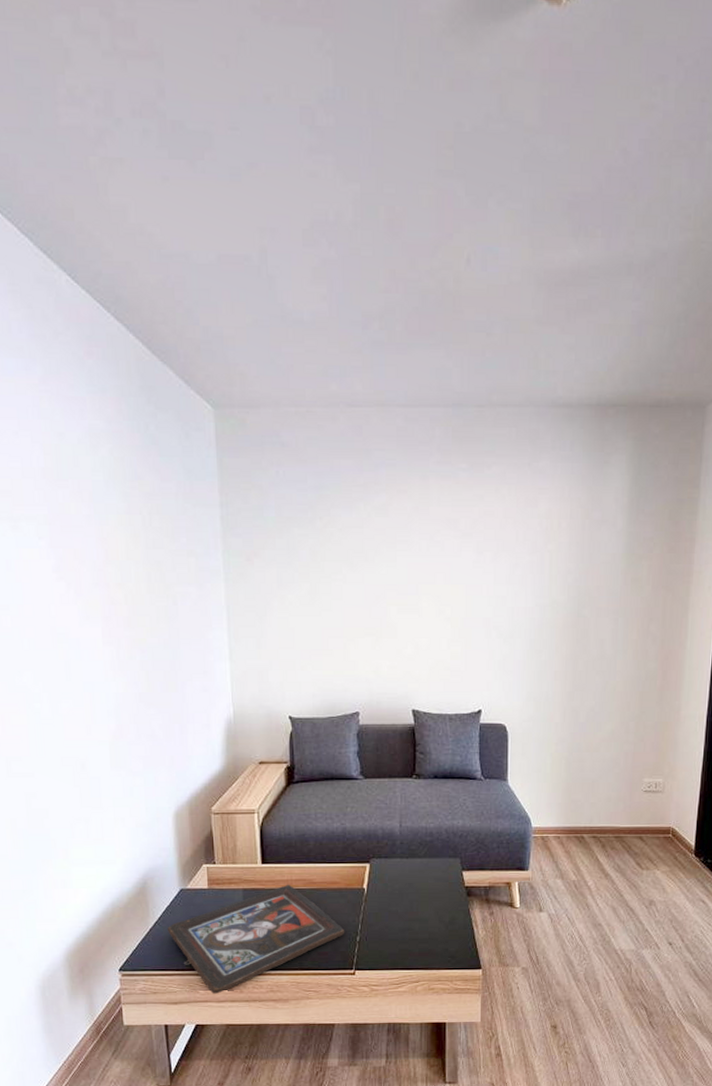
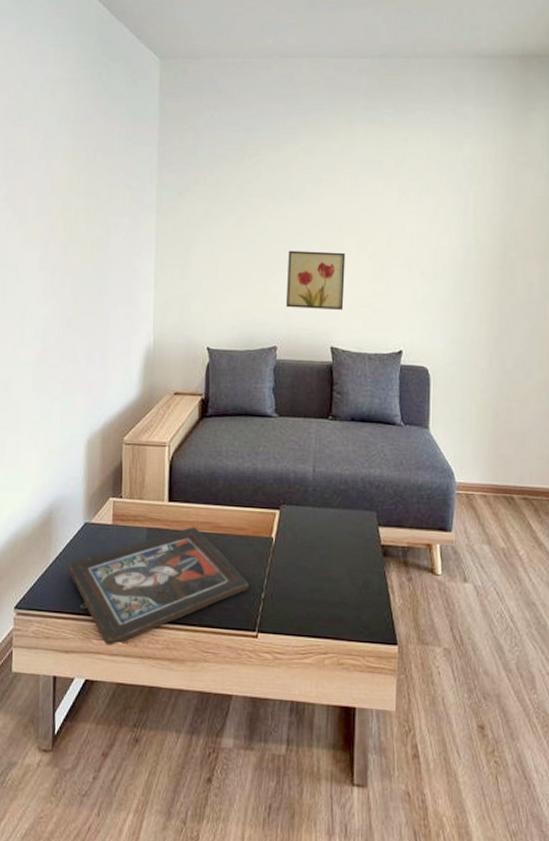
wall art: none [366,616,424,673] -> present [286,250,346,310]

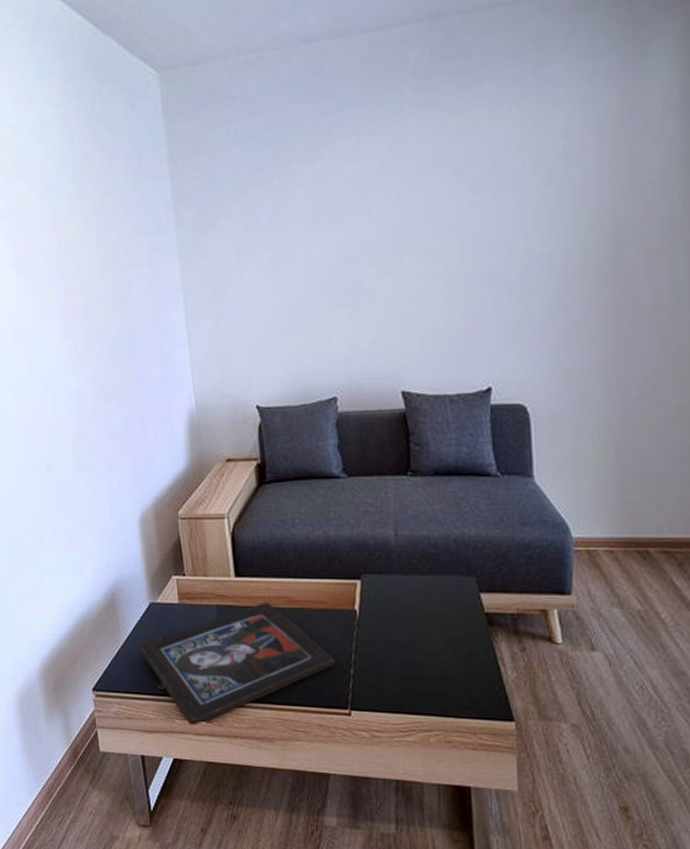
wall art: present [286,250,346,310] -> none [338,276,413,351]

